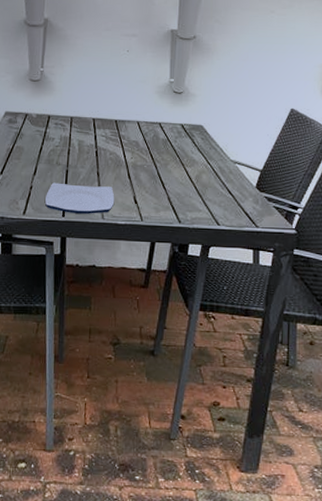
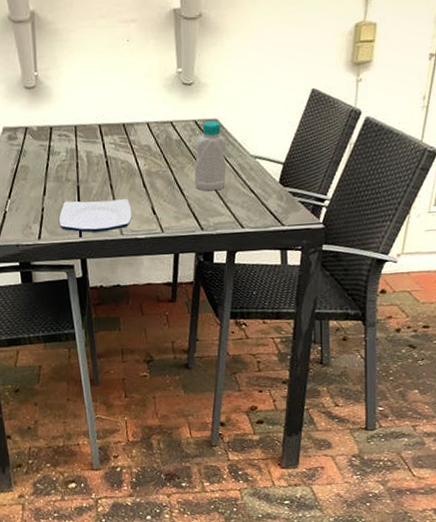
bottle: none [177,126,209,189] -> present [194,120,227,192]

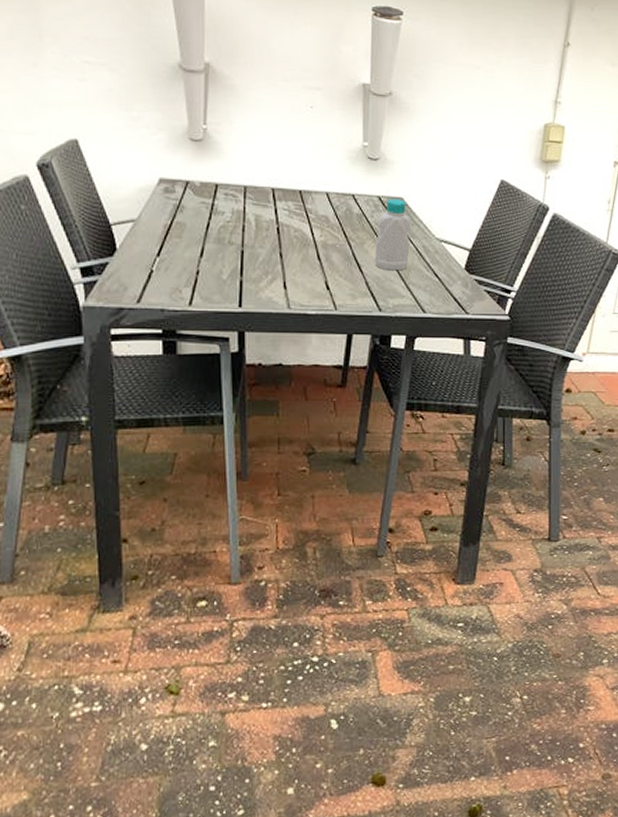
plate: present [59,199,132,233] -> none [217,266,303,303]

